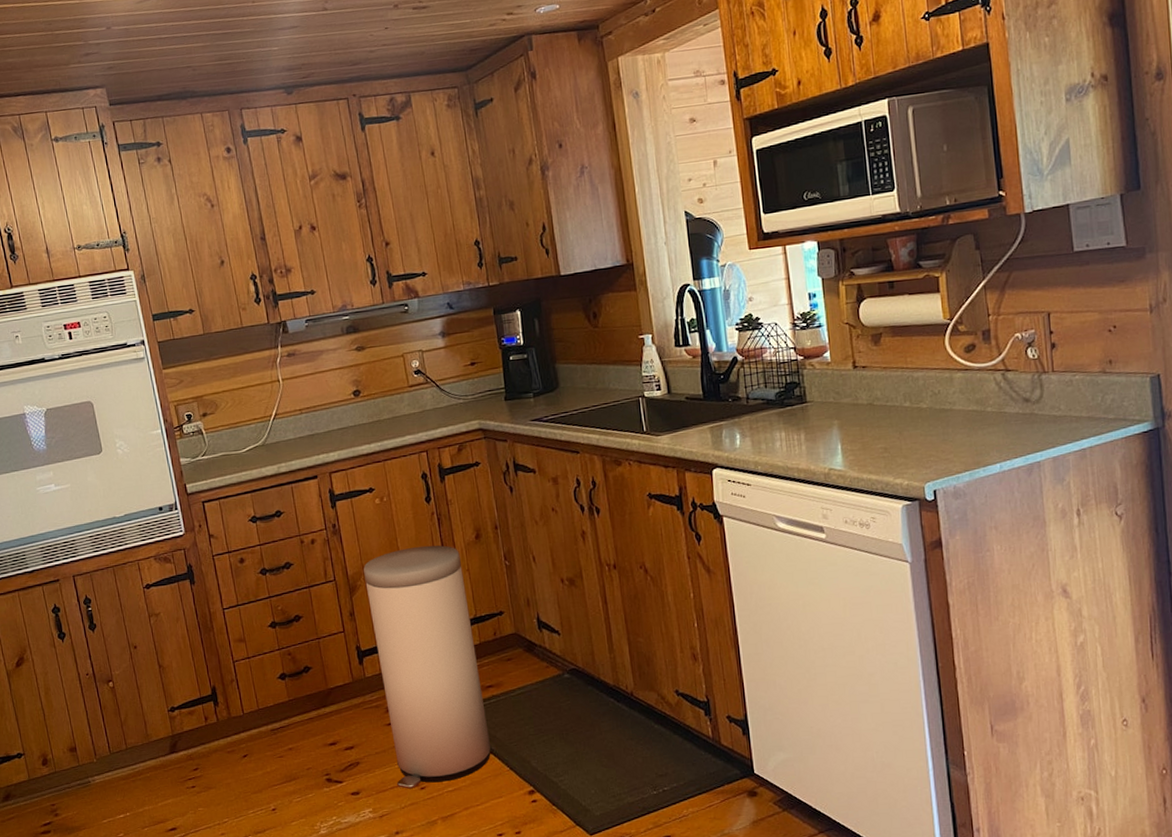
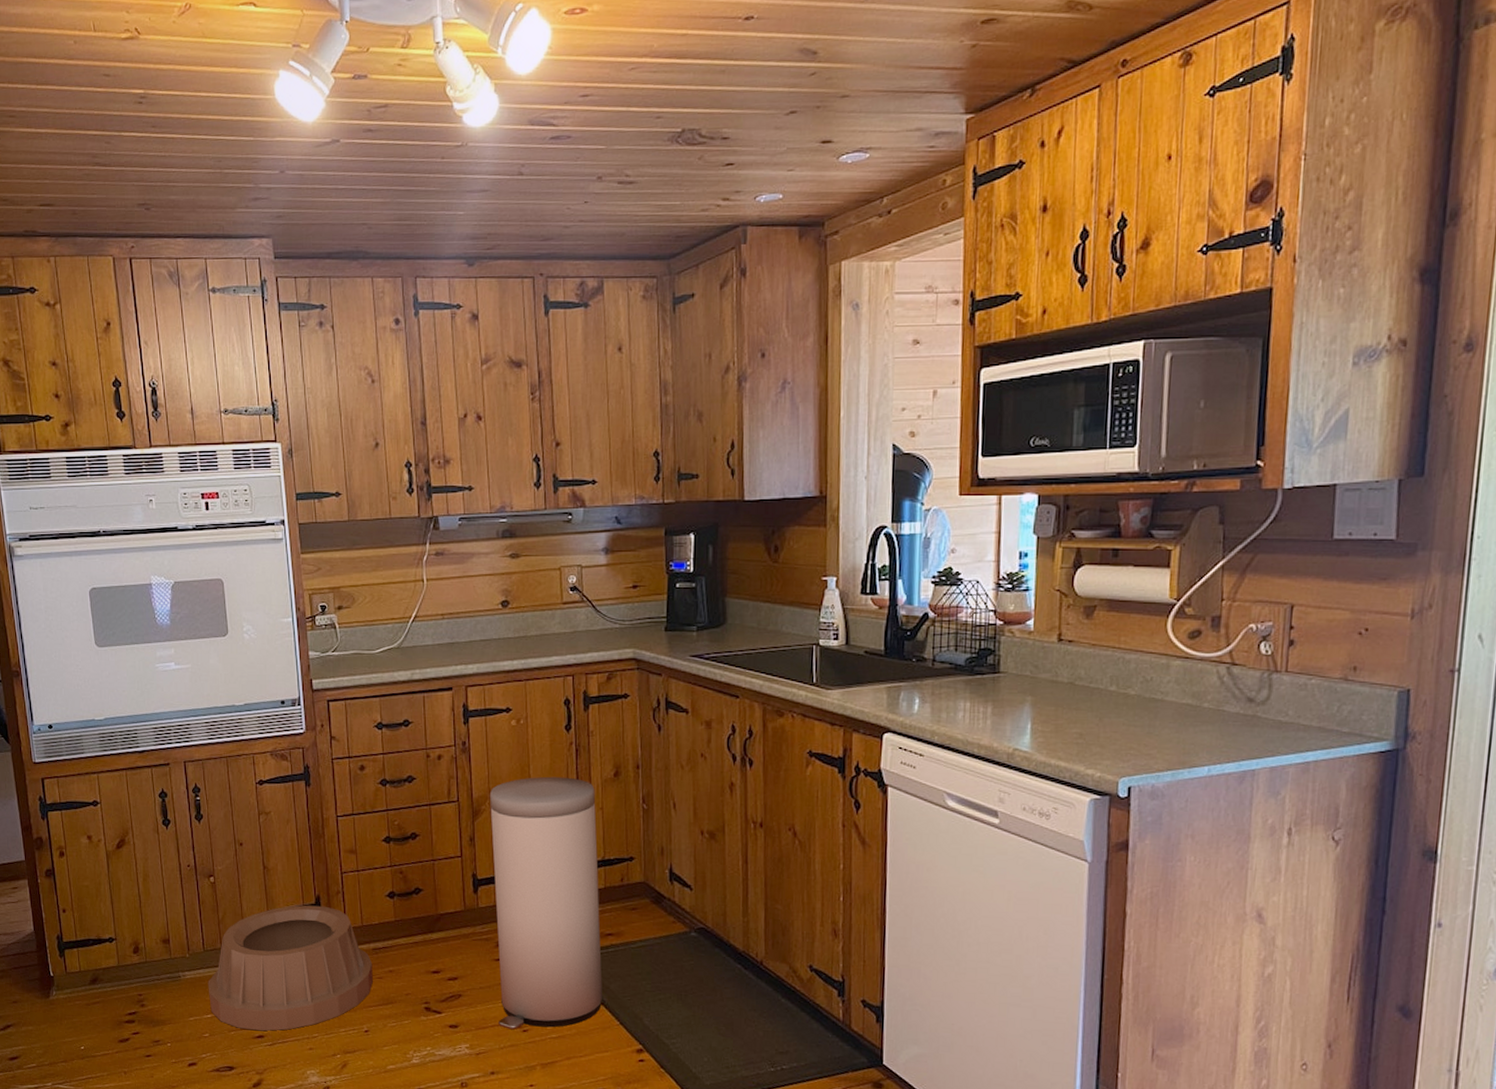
pet bowl: none [117,695,275,824] -> present [208,905,373,1031]

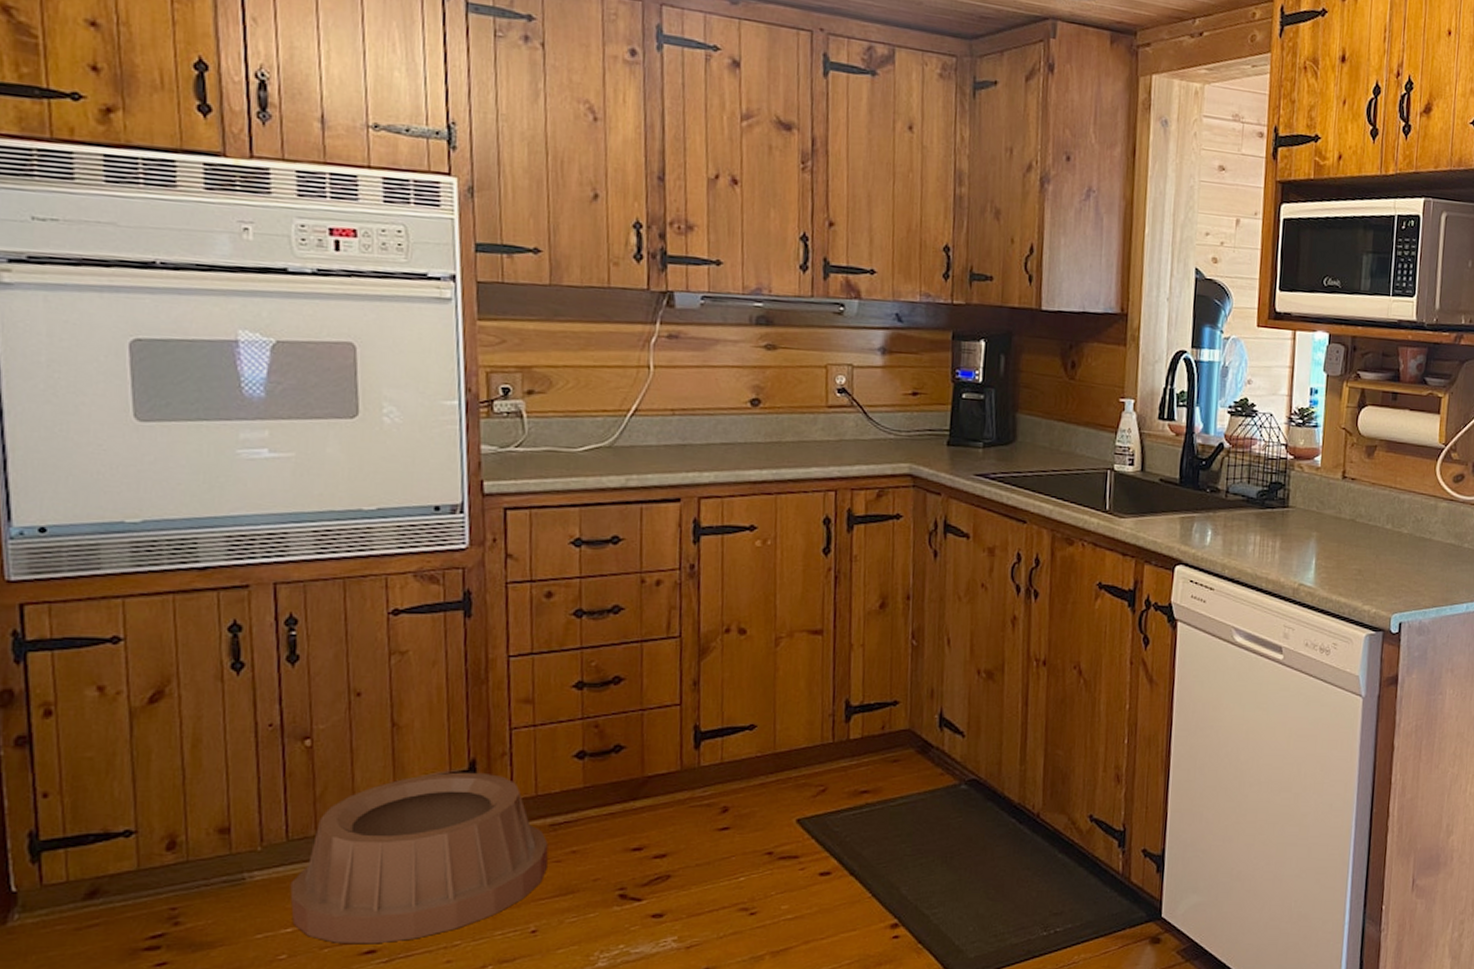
pedal bin: present [490,776,603,1030] -> none [718,607,856,914]

